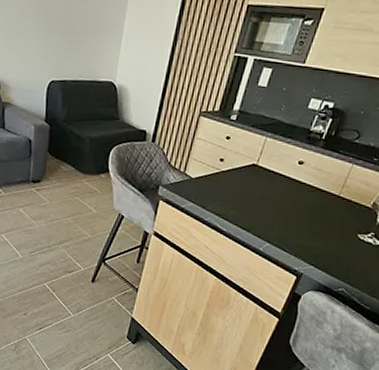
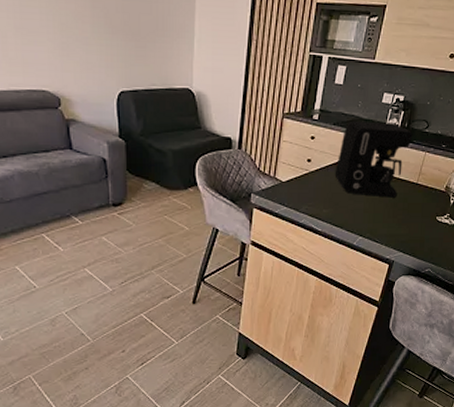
coffee maker: none [247,124,340,208] -> present [334,120,413,198]

